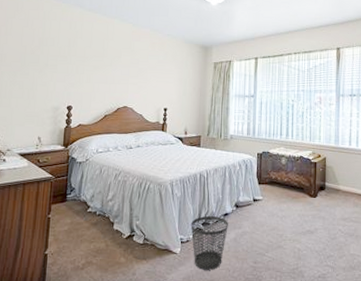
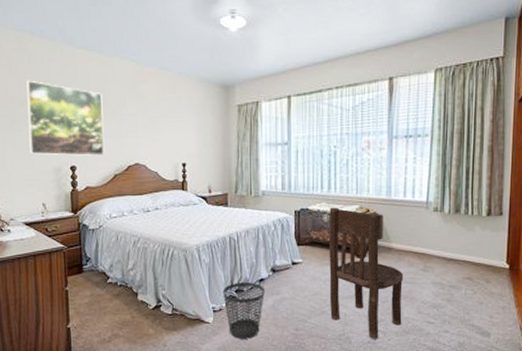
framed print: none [33,33,102,98] -> present [26,80,105,156]
chair: none [285,151,350,274] -> present [329,207,404,339]

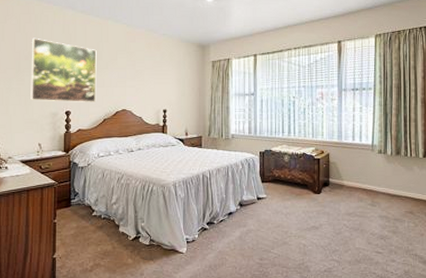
wastebasket: present [223,282,265,339] -> none [196,216,233,268]
chair: present [329,207,404,339] -> none [289,149,355,268]

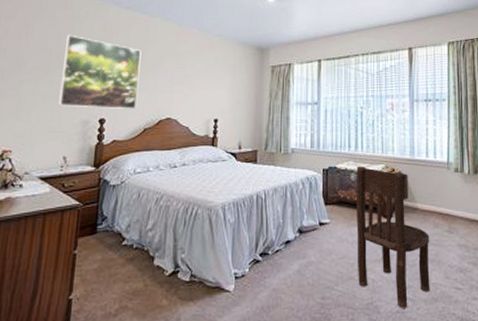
chair: none [289,149,355,268] -> present [356,166,430,308]

